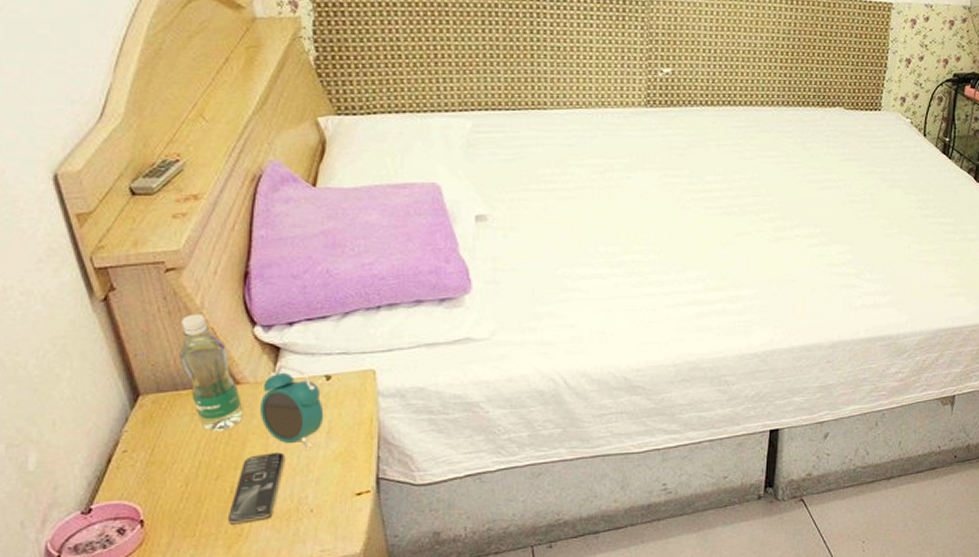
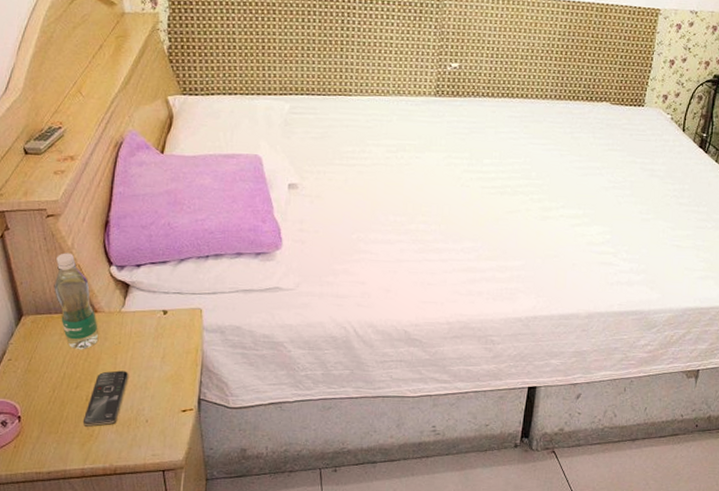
alarm clock: present [260,364,324,451] -> none [112,299,160,372]

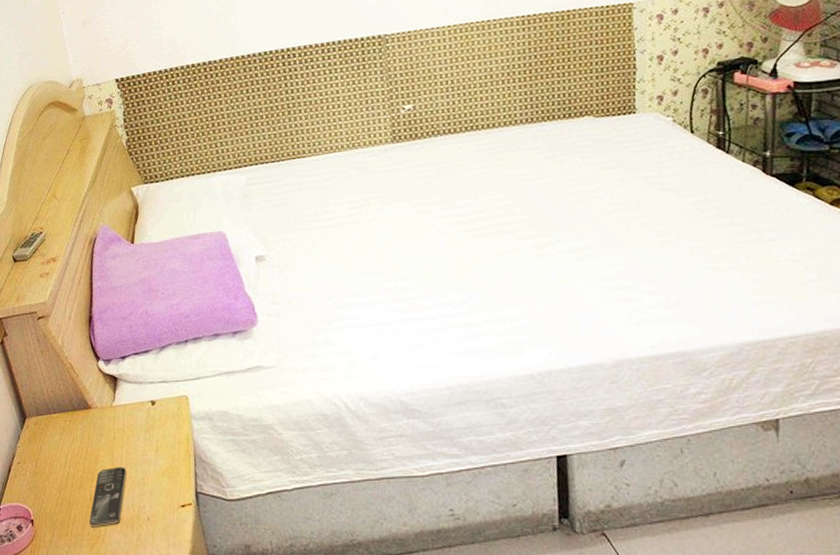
bottle: present [53,253,99,350] -> none [50,352,95,449]

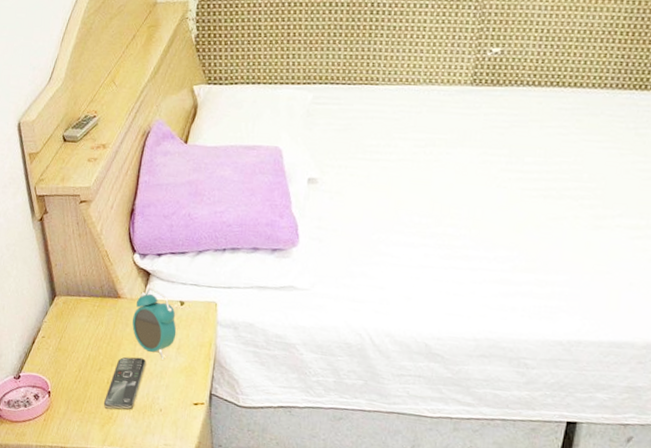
alarm clock: none [106,392,152,466] -> present [132,287,177,361]

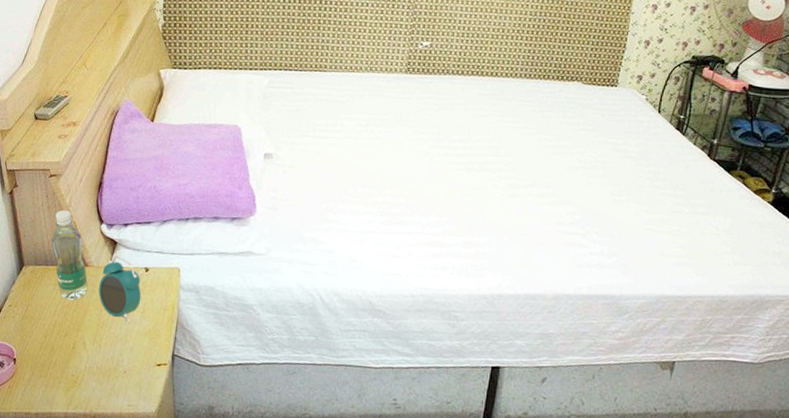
bottle: none [83,238,122,334] -> present [51,210,88,301]
mobile phone: present [103,357,147,411] -> none [68,322,112,374]

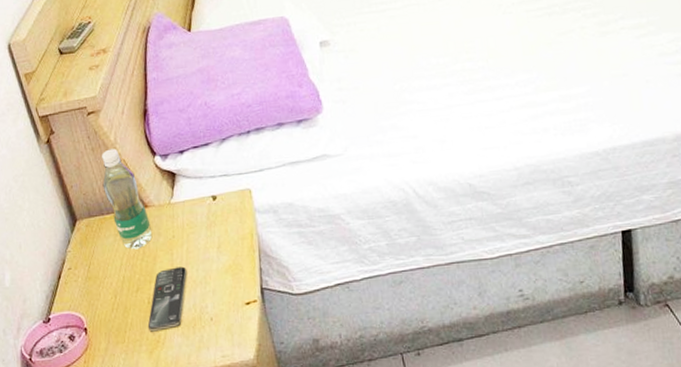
mobile phone: none [68,322,112,374] -> present [147,266,188,333]
alarm clock: present [98,255,141,325] -> none [164,188,214,265]

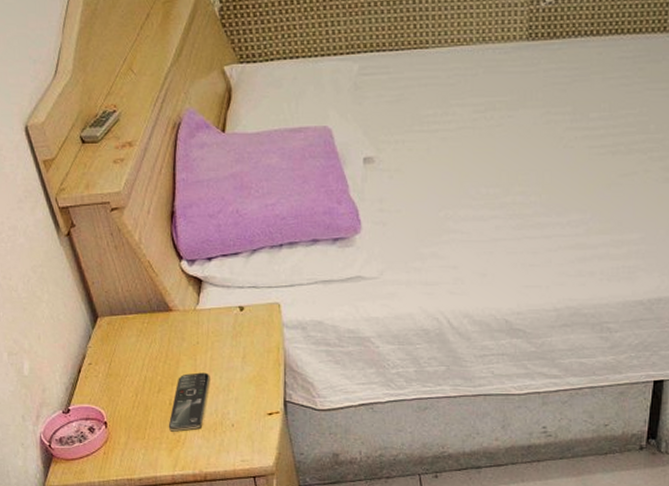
bottle: present [102,148,153,250] -> none [125,248,176,352]

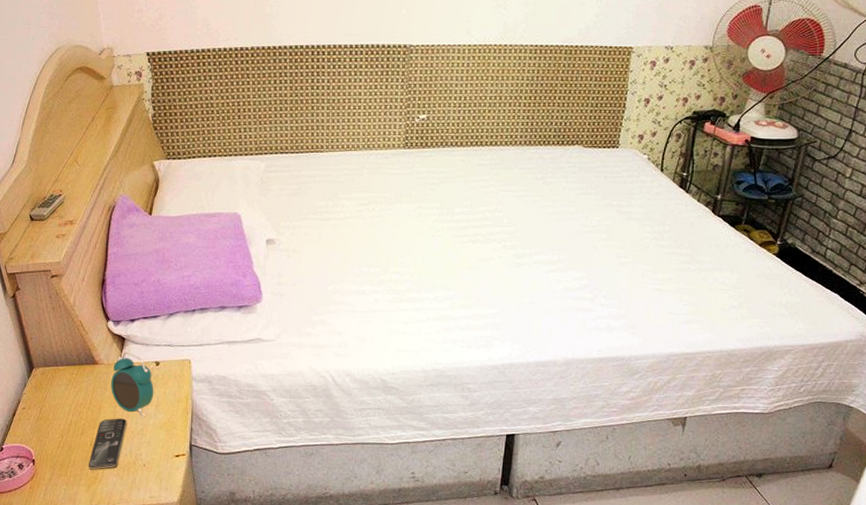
alarm clock: none [189,295,240,373] -> present [111,351,154,419]

